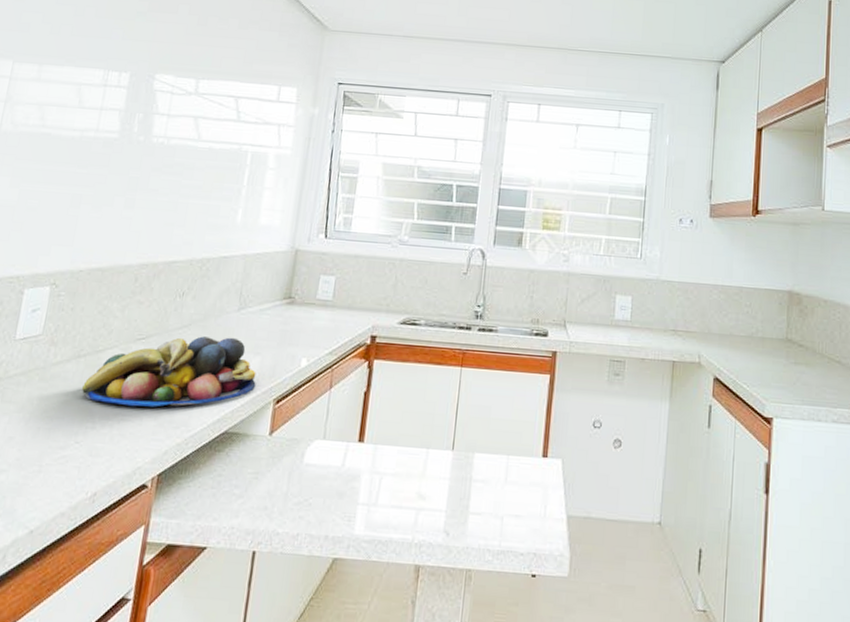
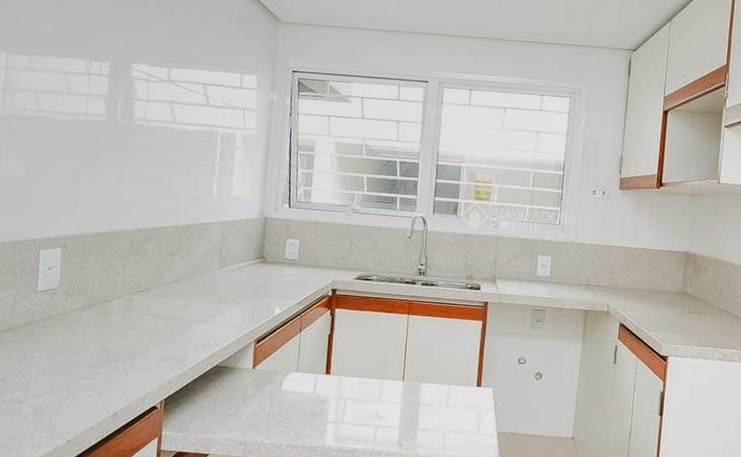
fruit bowl: present [81,336,256,407] -> none [96,289,239,346]

